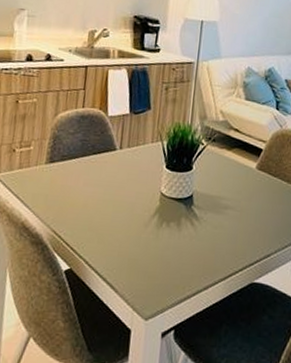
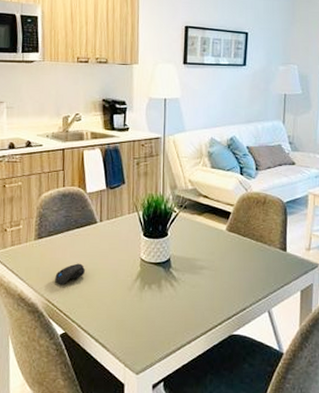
computer mouse: none [64,193,99,216] -> present [55,263,85,285]

